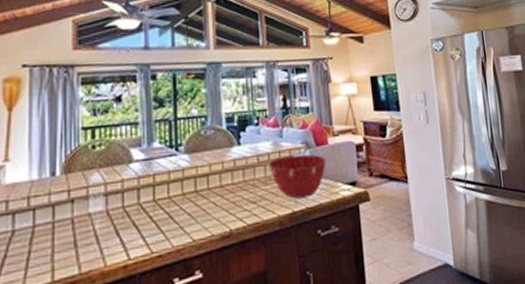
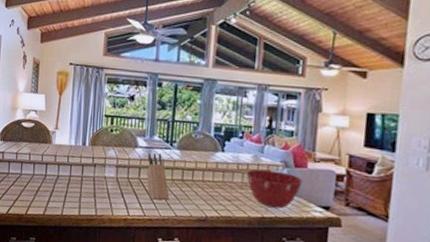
knife block: none [147,164,182,227] -> present [146,152,170,200]

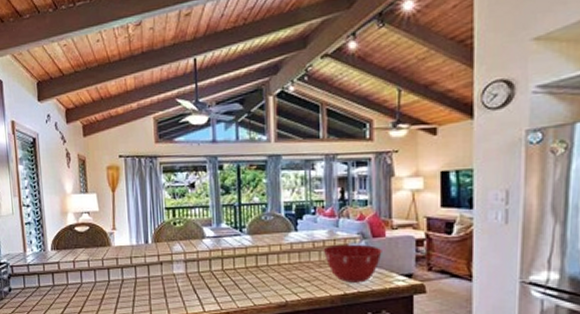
knife block: present [146,152,170,200] -> none [217,242,246,291]

